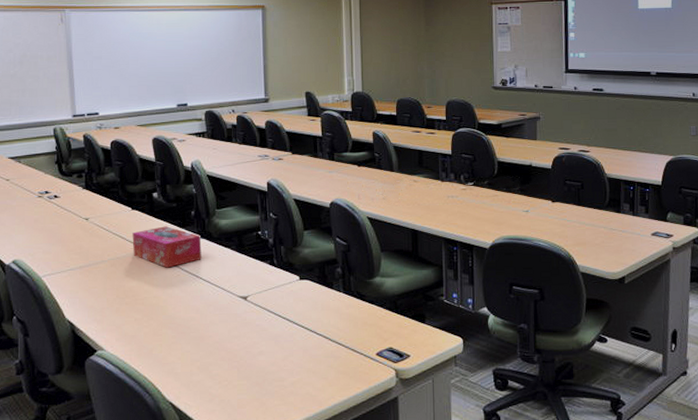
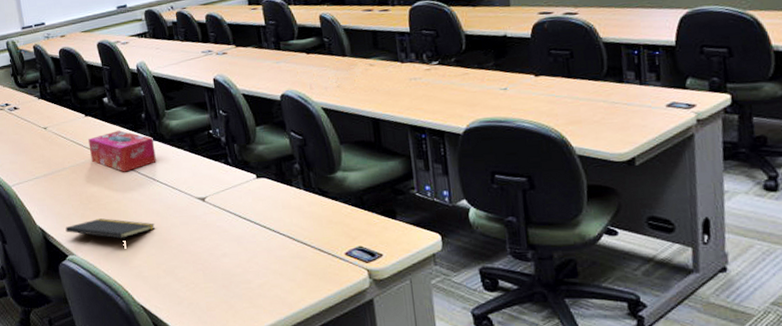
notepad: none [97,313,193,337] -> present [65,218,155,241]

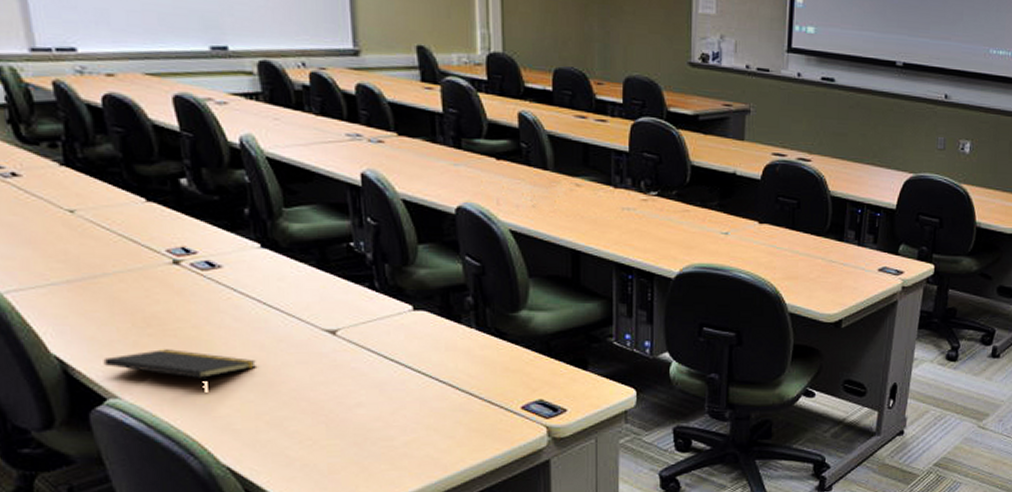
tissue box: present [88,130,156,172] -> none [150,228,264,287]

